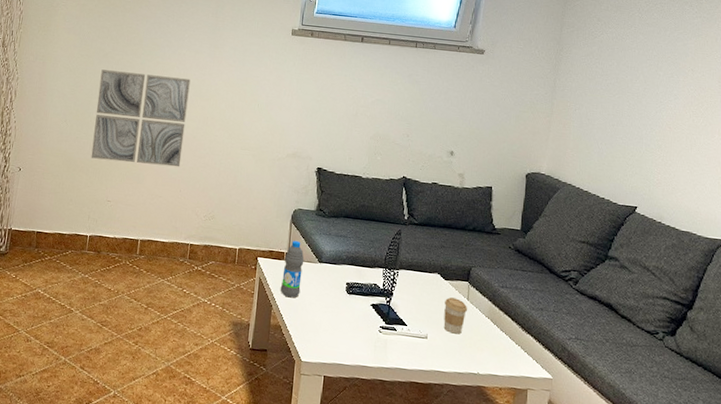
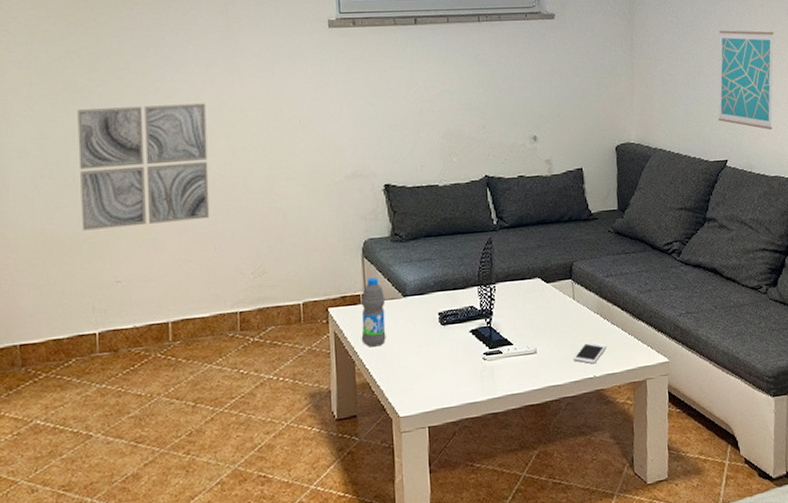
coffee cup: present [443,297,468,334] -> none [550,300,576,341]
cell phone: none [459,340,493,362] -> present [572,341,606,364]
wall art: none [633,87,702,187] -> present [718,30,774,130]

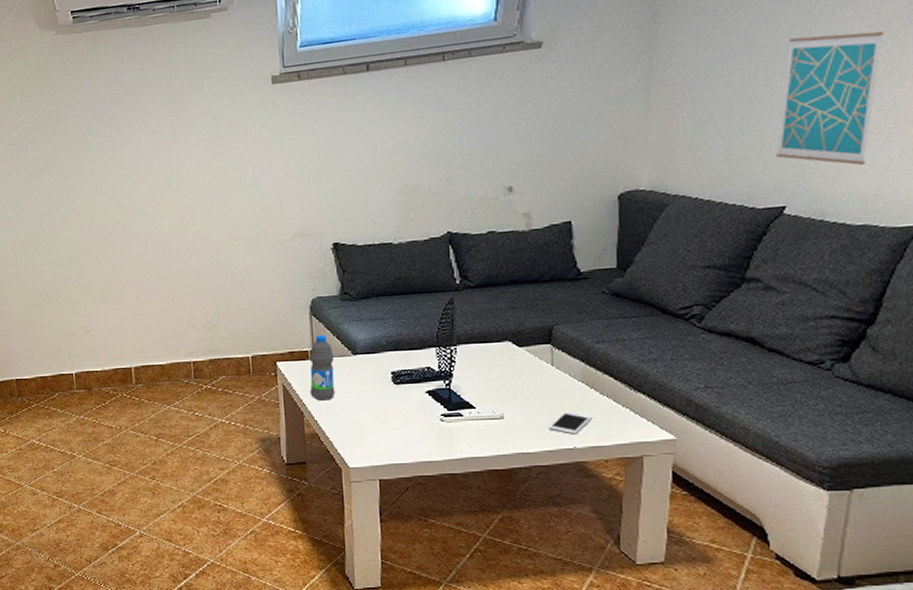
wall art: present [77,103,210,231] -> none [45,169,163,287]

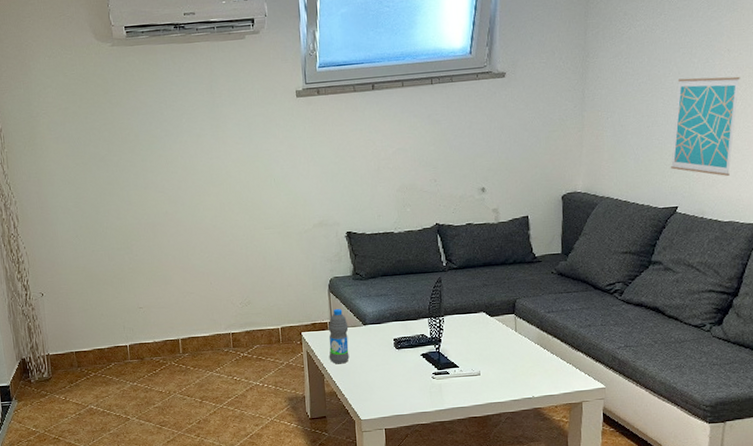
cell phone: present [548,411,592,435] -> none [513,367,545,387]

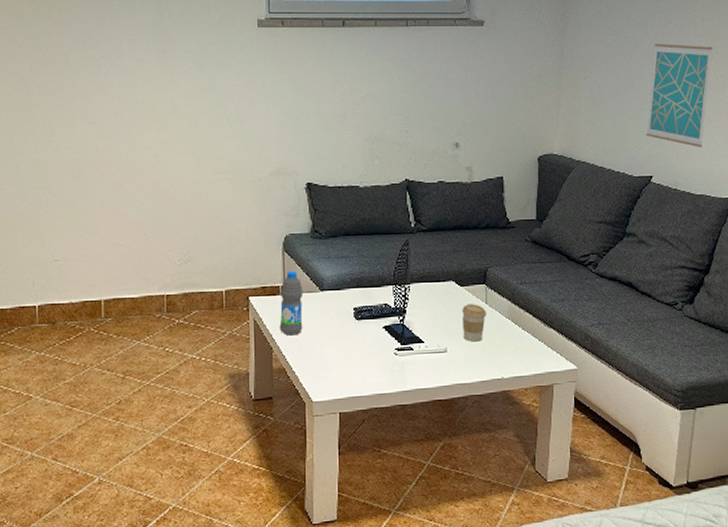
coffee cup: none [493,332,517,366] -> present [462,304,487,342]

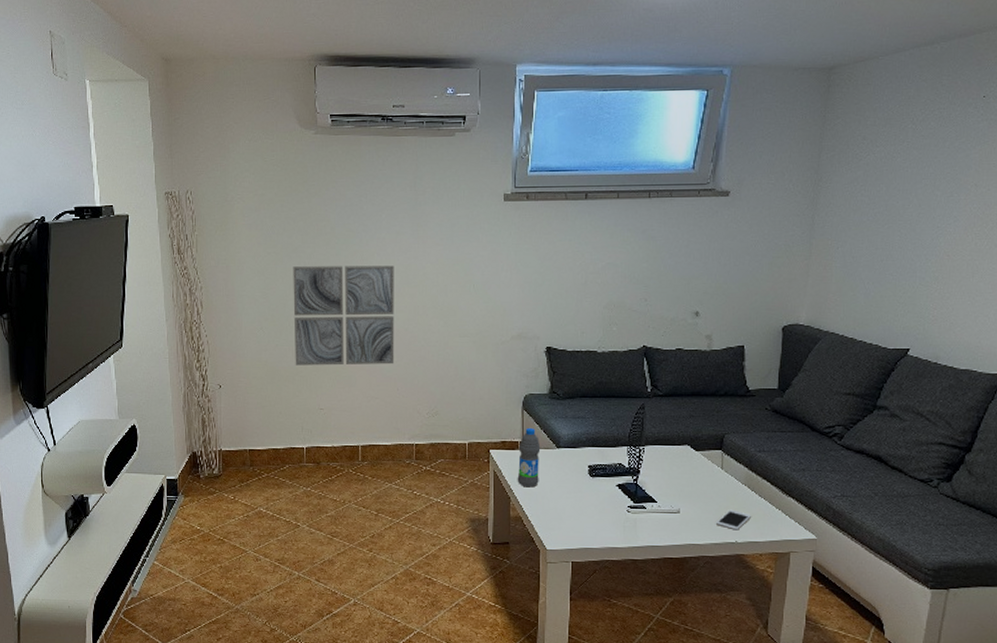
wall art: none [19,97,141,211] -> present [293,266,395,366]
coffee cup: present [462,304,487,342] -> none [696,468,723,505]
cell phone: none [482,345,515,366] -> present [715,509,751,530]
wall art: present [646,43,713,147] -> none [905,211,987,320]

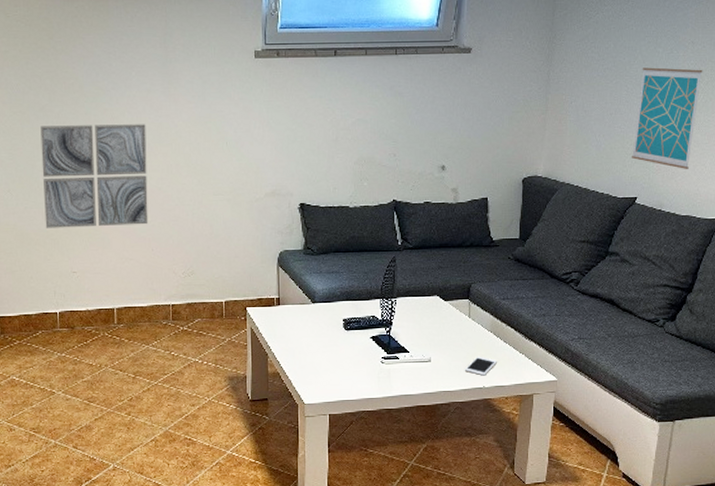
water bottle: present [517,427,541,488] -> none [274,283,297,343]
wall art: none [905,211,987,320] -> present [632,67,703,169]

